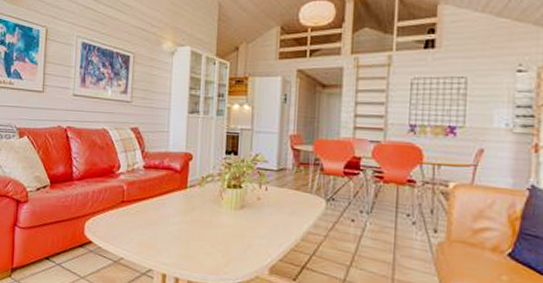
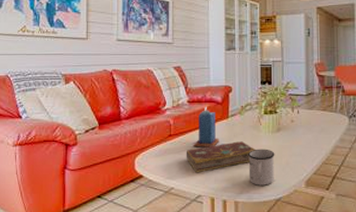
book: none [138,215,215,246] -> present [186,141,256,173]
candle: none [146,173,175,219] -> present [193,106,219,147]
mug: none [206,225,236,268] -> present [248,149,275,186]

